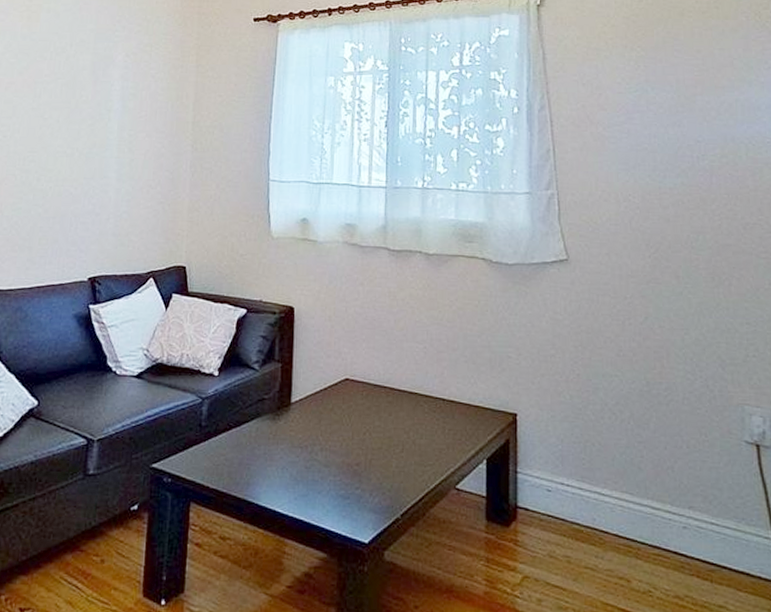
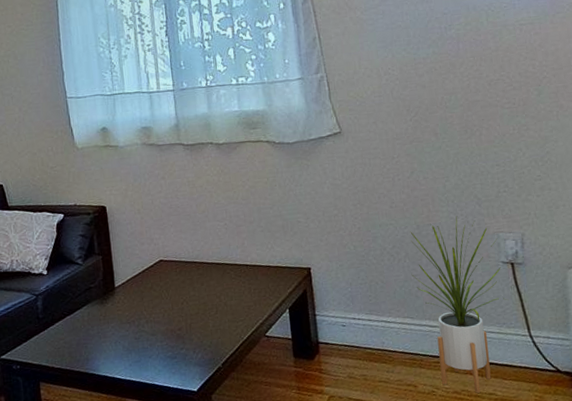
house plant: none [635,377,749,603] -> present [410,216,508,393]

